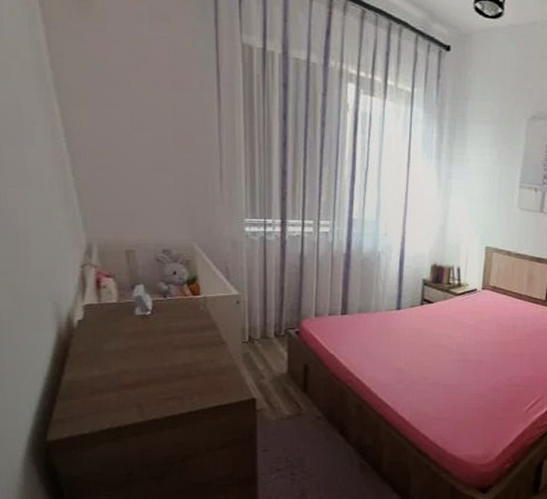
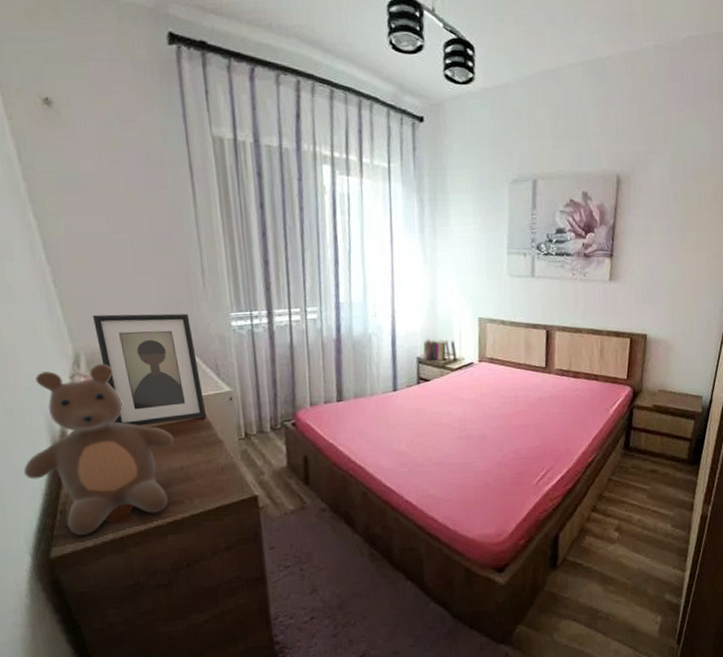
teddy bear: none [27,256,179,421] -> present [24,364,175,535]
picture frame: none [109,208,213,321] -> present [93,313,207,426]

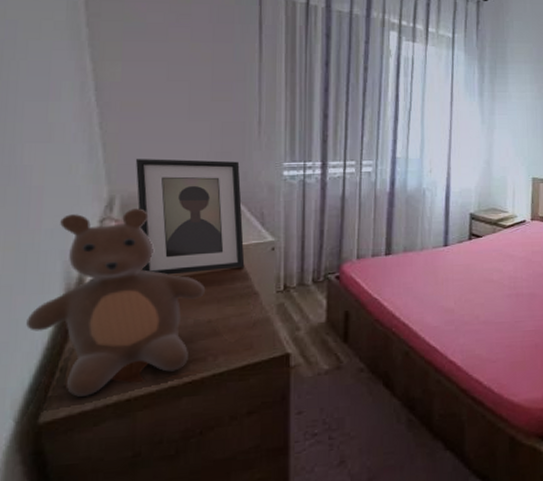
books: present [423,338,457,362] -> none [476,195,510,219]

